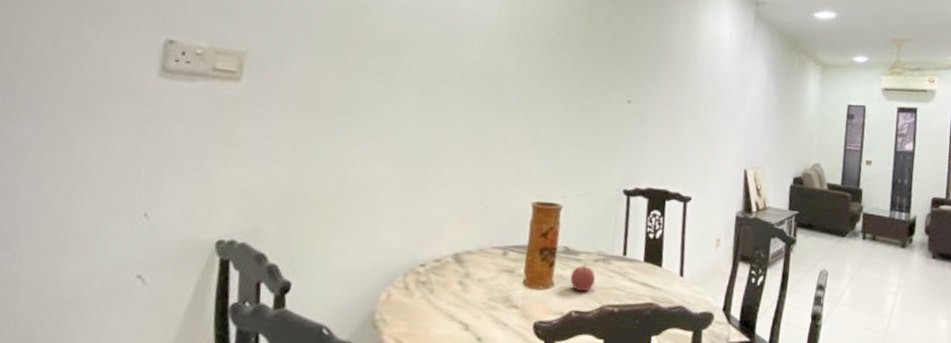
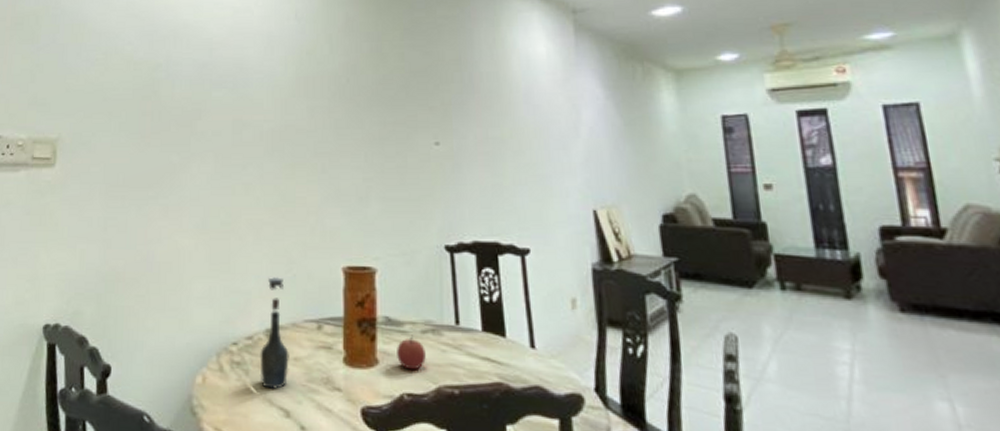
bottle: none [444,207,476,306] -> present [260,277,289,389]

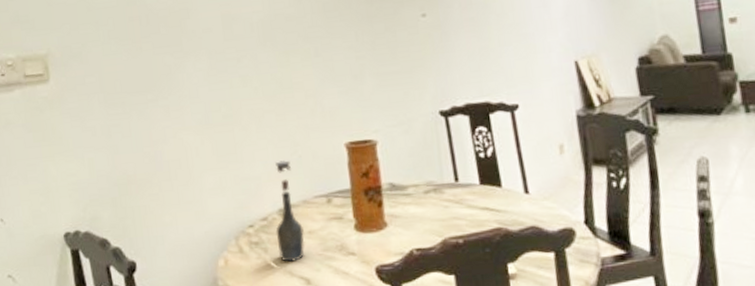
apple: present [397,334,426,370] -> none [403,196,431,228]

